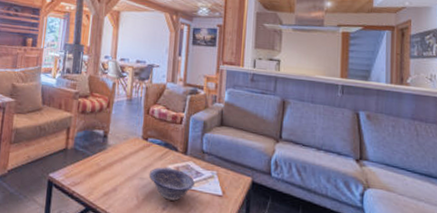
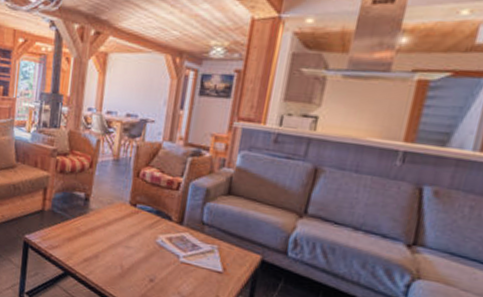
decorative bowl: present [148,167,195,201] -> none [135,236,190,274]

